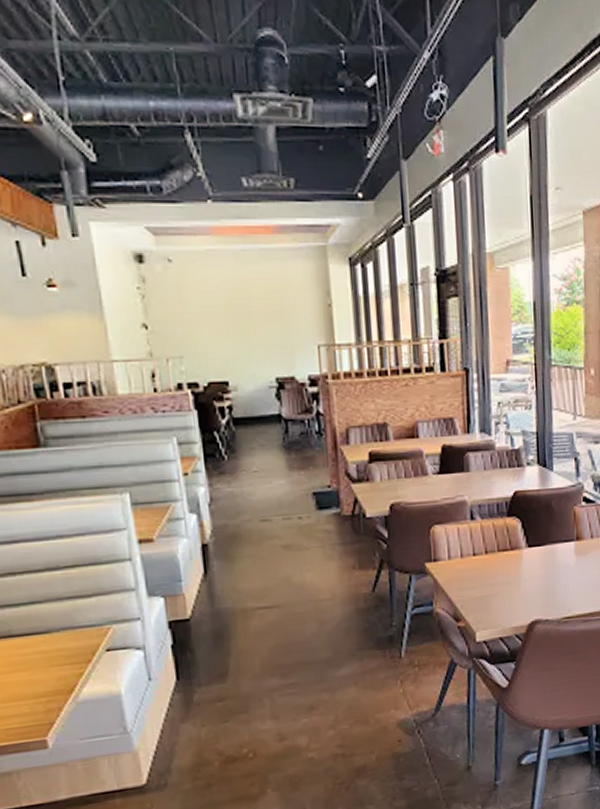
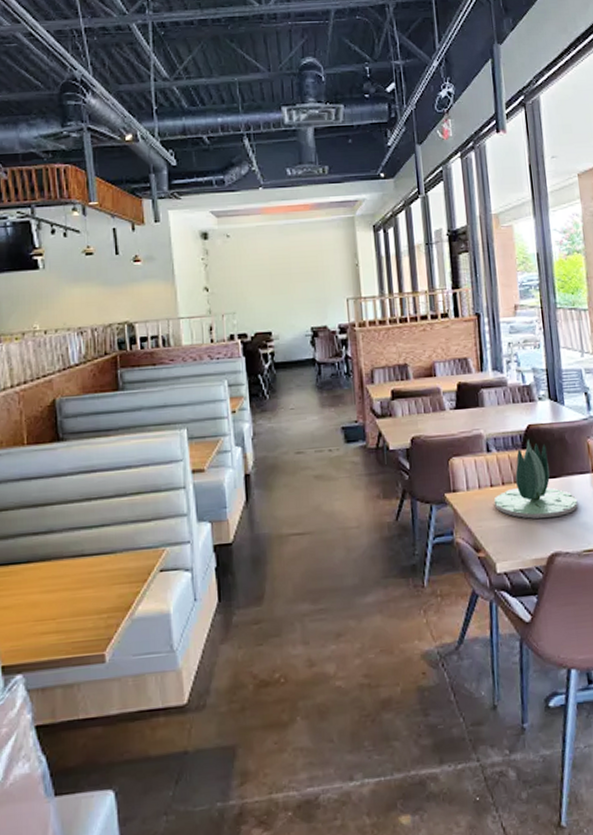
succulent plant: none [476,507,561,588] -> present [494,440,578,519]

